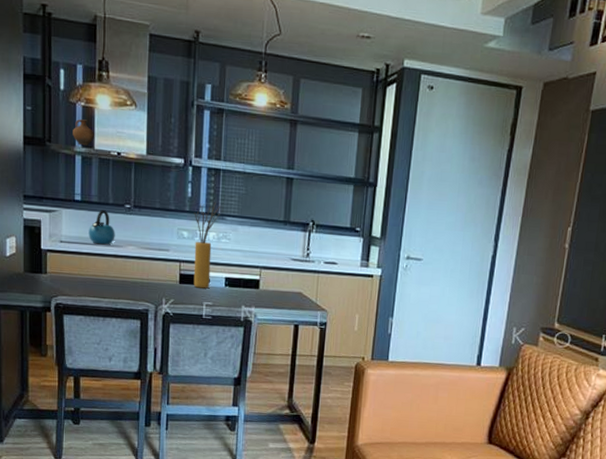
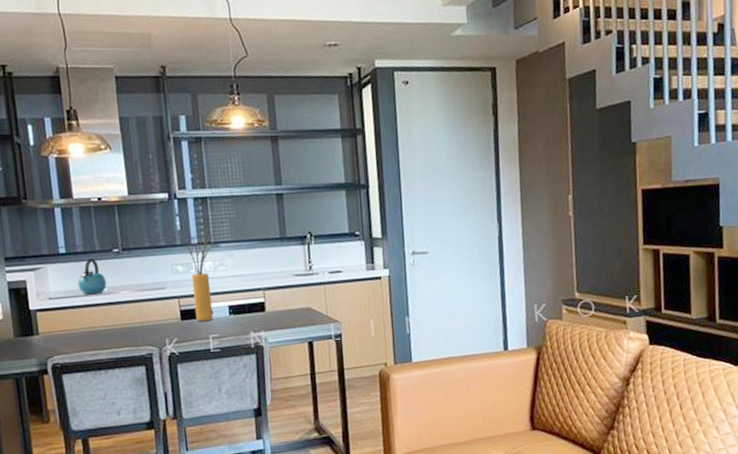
ceramic jug: present [72,119,94,146] -> none [48,171,72,198]

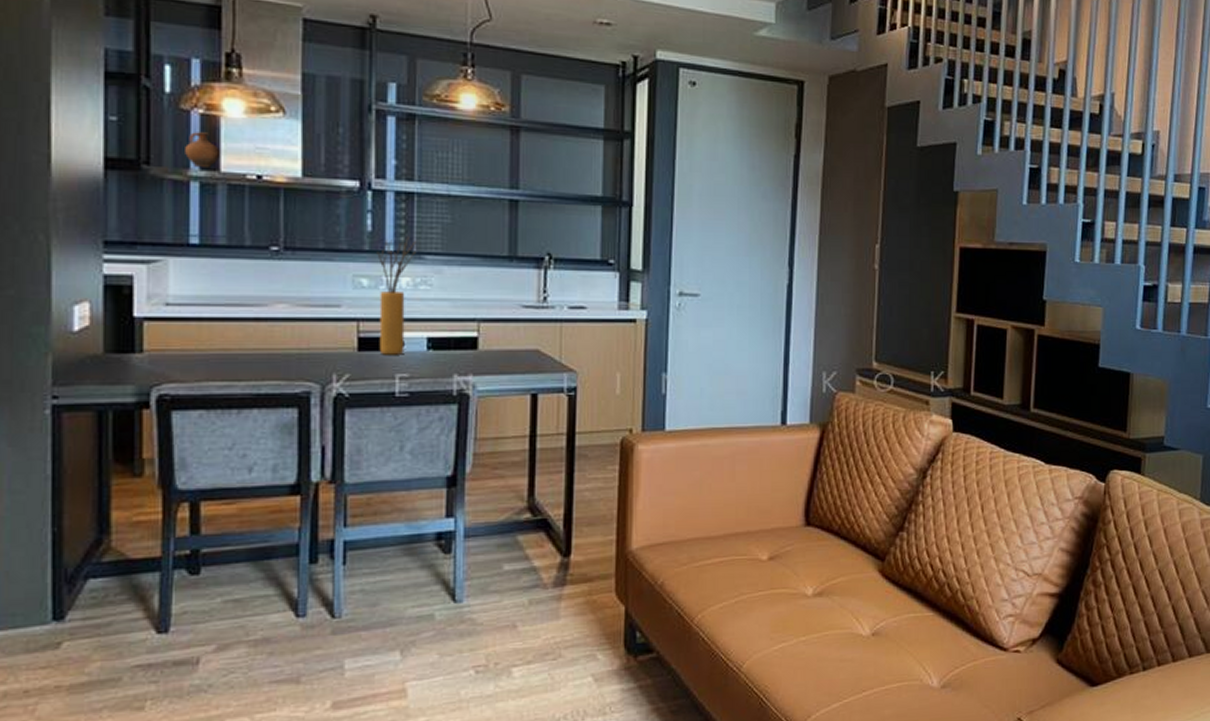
ceramic jug: none [48,171,72,198] -> present [185,132,220,168]
kettle: present [78,258,107,295] -> none [212,256,256,305]

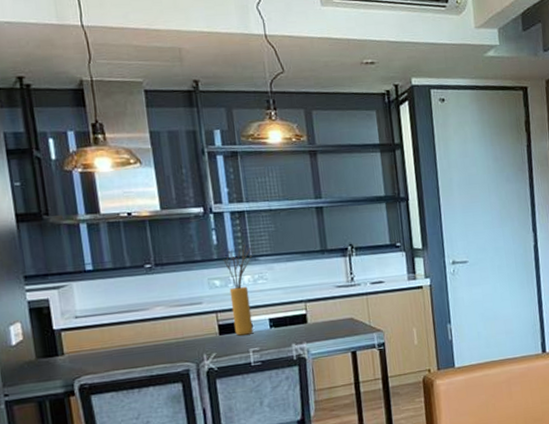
ceramic jug: present [185,132,220,168] -> none [72,185,98,213]

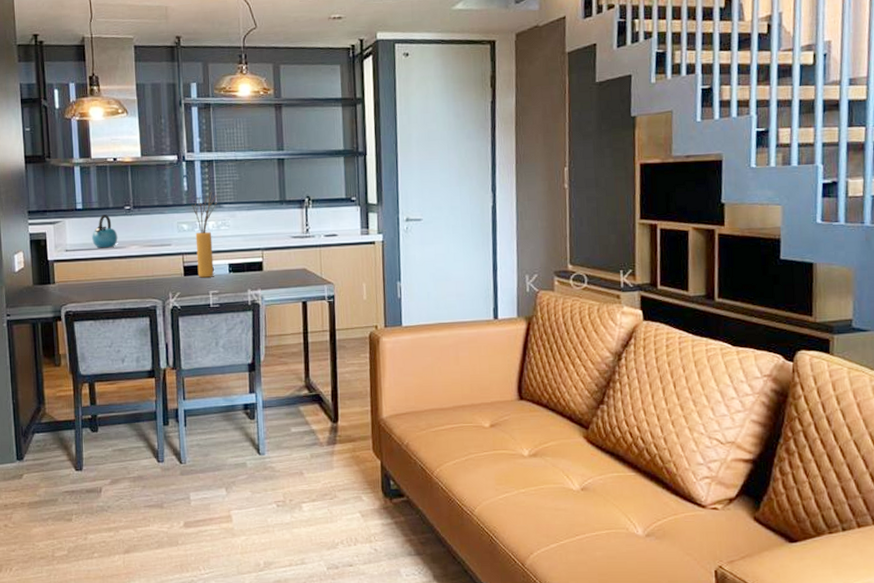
kettle: none [106,274,139,312] -> present [92,214,118,248]

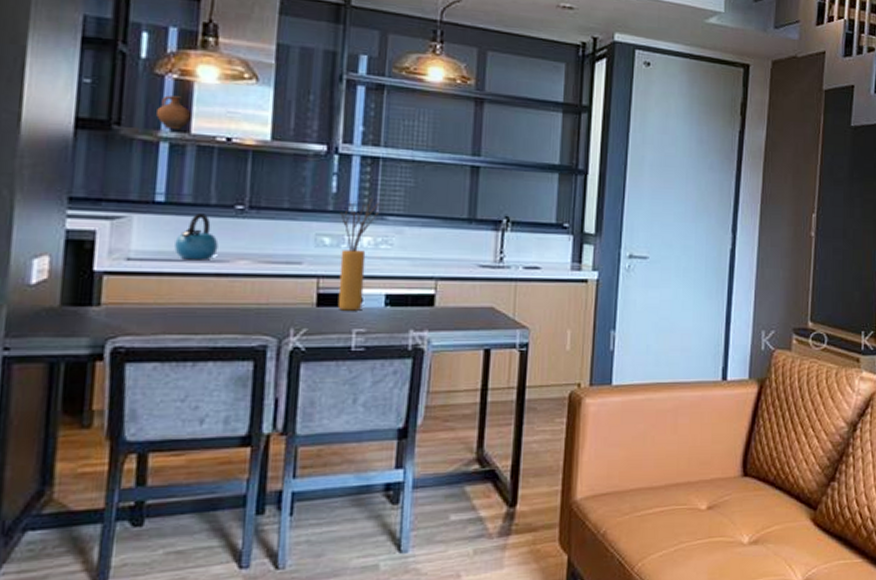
ceramic jug: none [70,132,90,157] -> present [156,95,192,130]

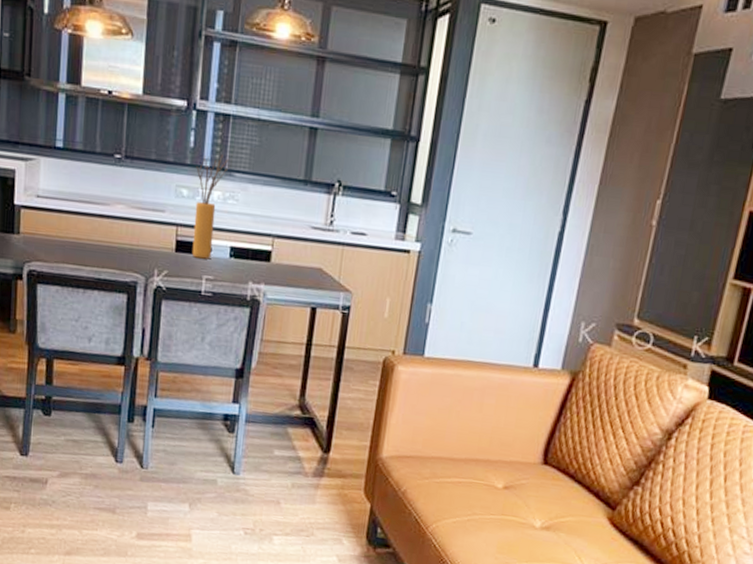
ceramic jug: present [156,95,192,130] -> none [56,49,82,82]
kettle: present [174,213,219,260] -> none [70,159,102,202]

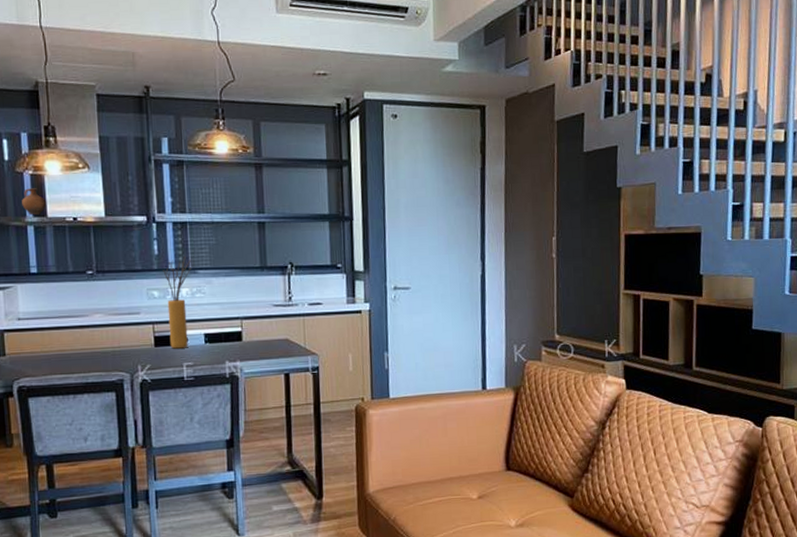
ceramic jug: none [56,49,82,82] -> present [22,188,46,216]

